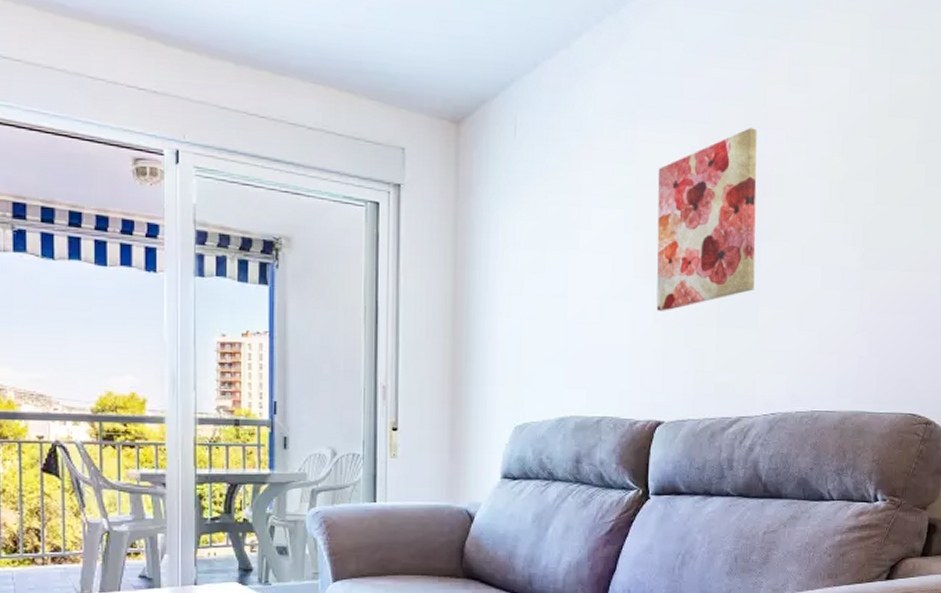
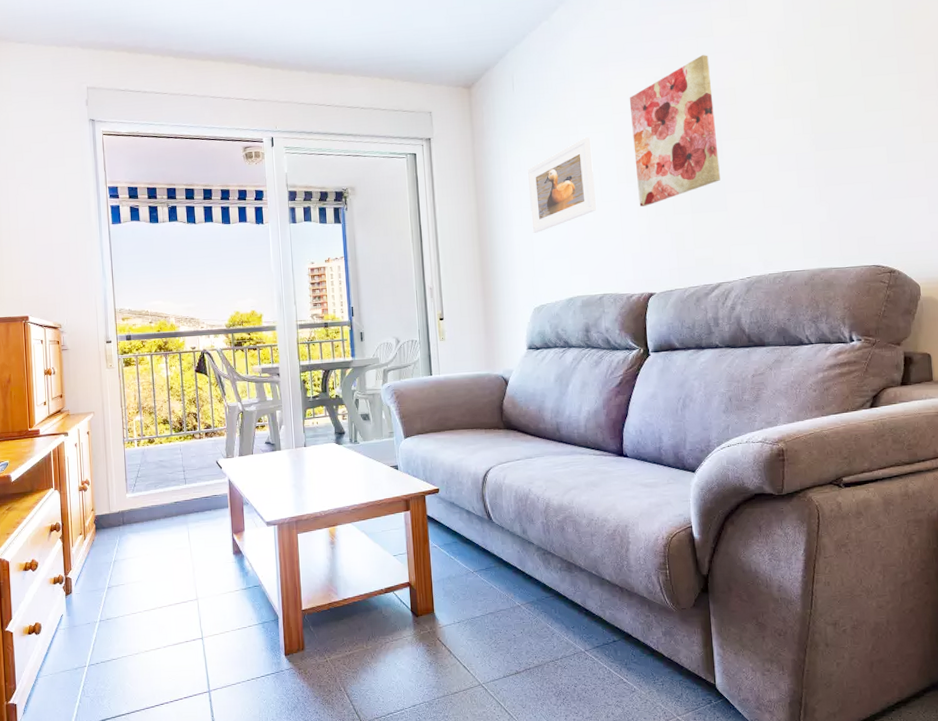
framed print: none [522,212,606,329] -> present [527,137,597,233]

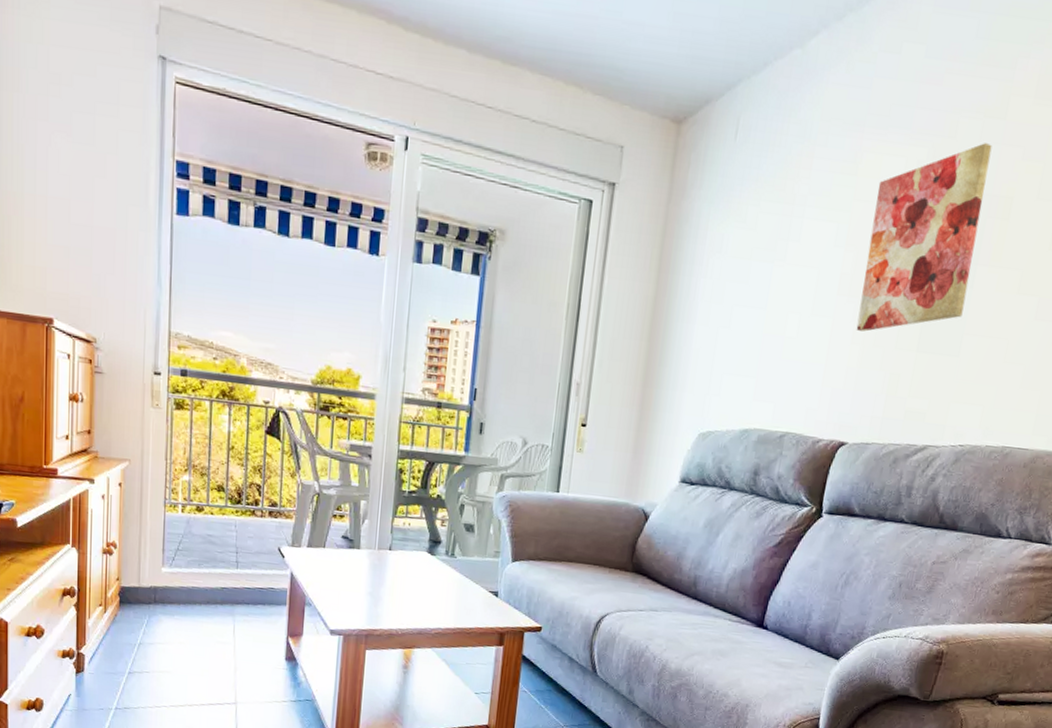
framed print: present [527,137,597,233] -> none [718,224,817,339]

